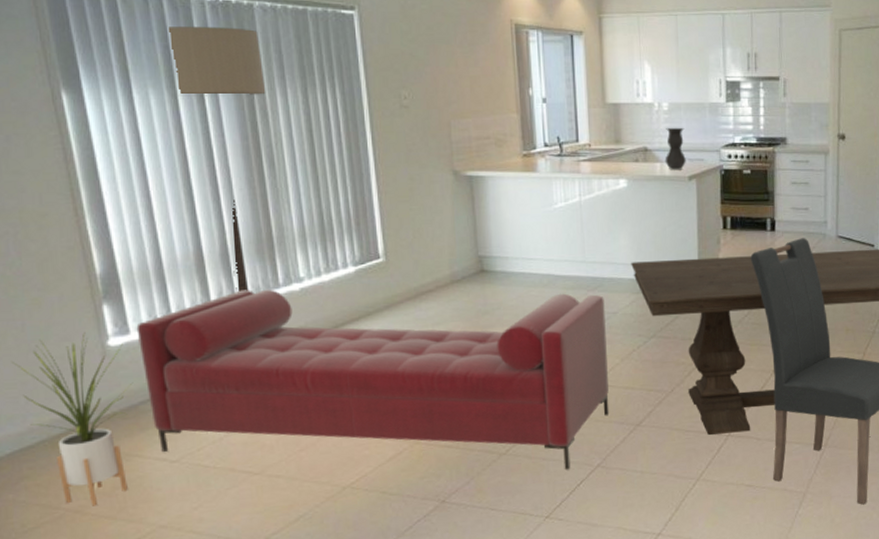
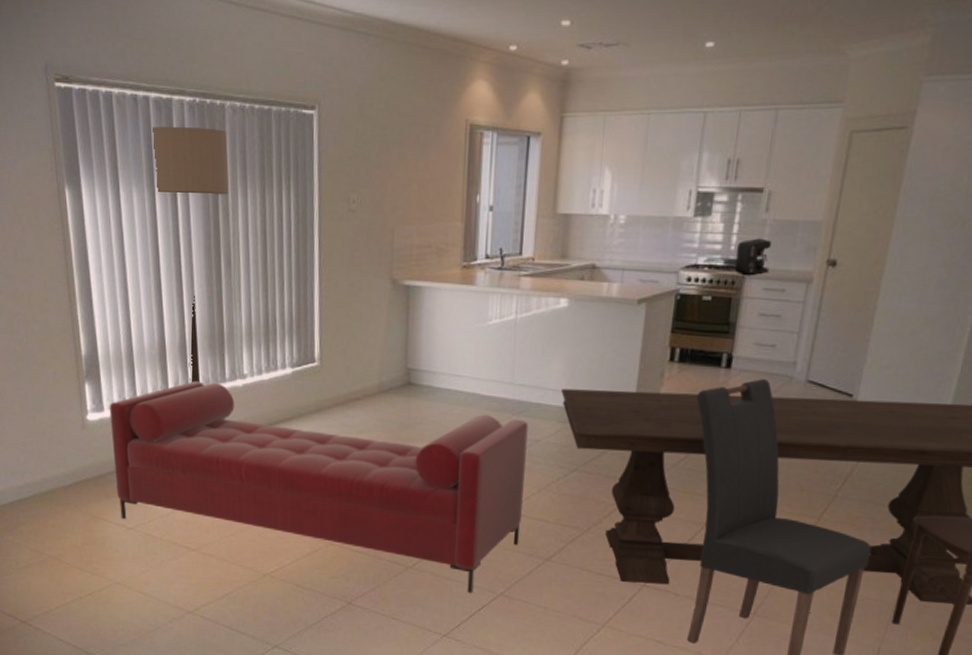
house plant: present [11,332,133,506] -> none [16,406,104,557]
vase: present [665,127,686,170] -> none [613,243,641,292]
coffee maker: none [766,119,794,151] -> present [735,238,771,276]

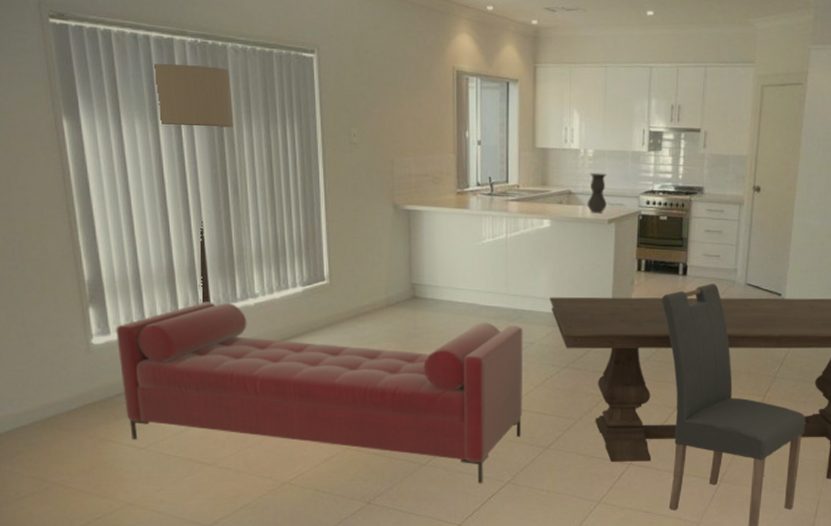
vase: none [613,243,641,292] -> present [587,172,607,214]
coffee maker: present [735,238,771,276] -> none [684,169,710,200]

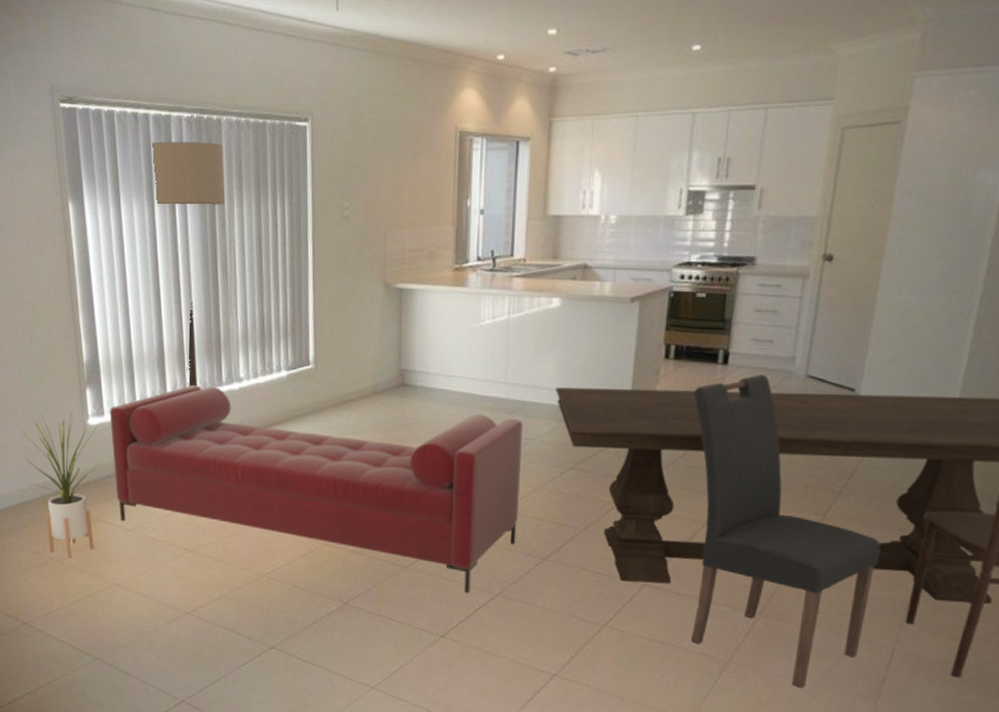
house plant: none [13,331,111,482] -> present [20,411,104,559]
vase: present [587,172,607,214] -> none [605,242,633,291]

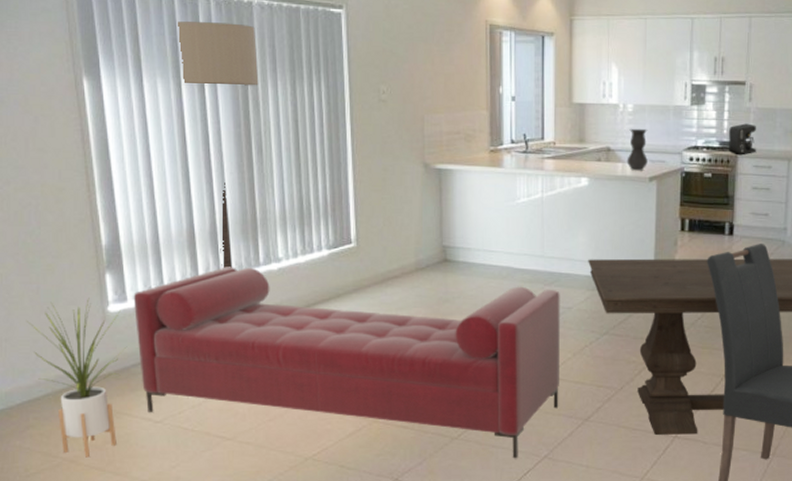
vase: none [605,242,633,291] -> present [626,128,648,171]
coffee maker: none [729,235,765,272] -> present [729,123,757,155]

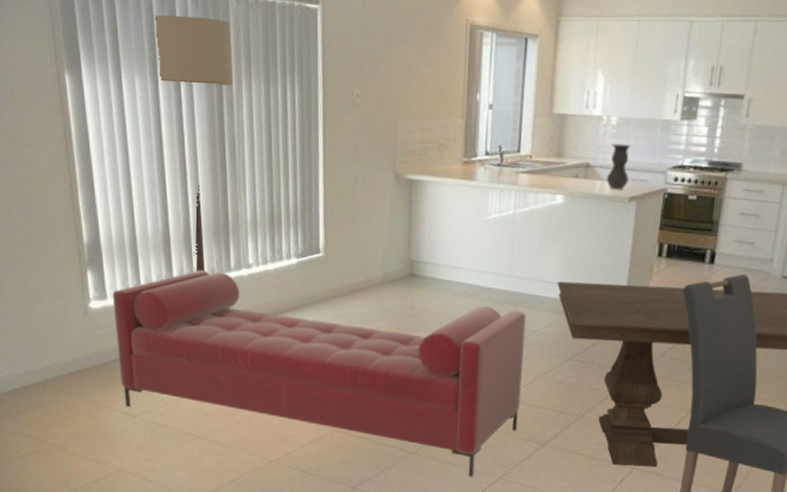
house plant: present [26,298,127,458] -> none [16,294,107,445]
coffee maker: present [729,123,757,155] -> none [718,142,751,177]

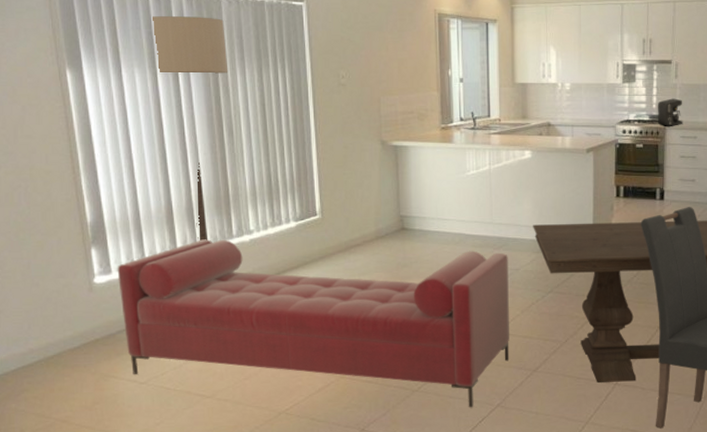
vase: present [606,143,632,190] -> none [566,105,585,143]
coffee maker: none [718,142,751,177] -> present [658,98,683,127]

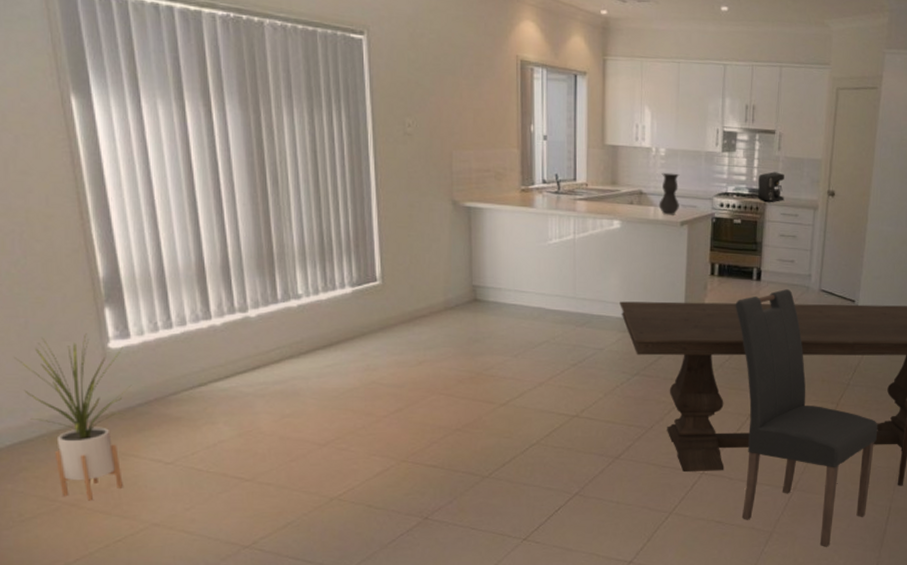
house plant: none [18,271,113,418] -> present [13,333,132,501]
sofa: present [117,239,510,408] -> none [137,303,592,496]
floor lamp: present [153,16,228,242] -> none [179,38,273,305]
vase: none [566,105,585,143] -> present [658,172,680,215]

